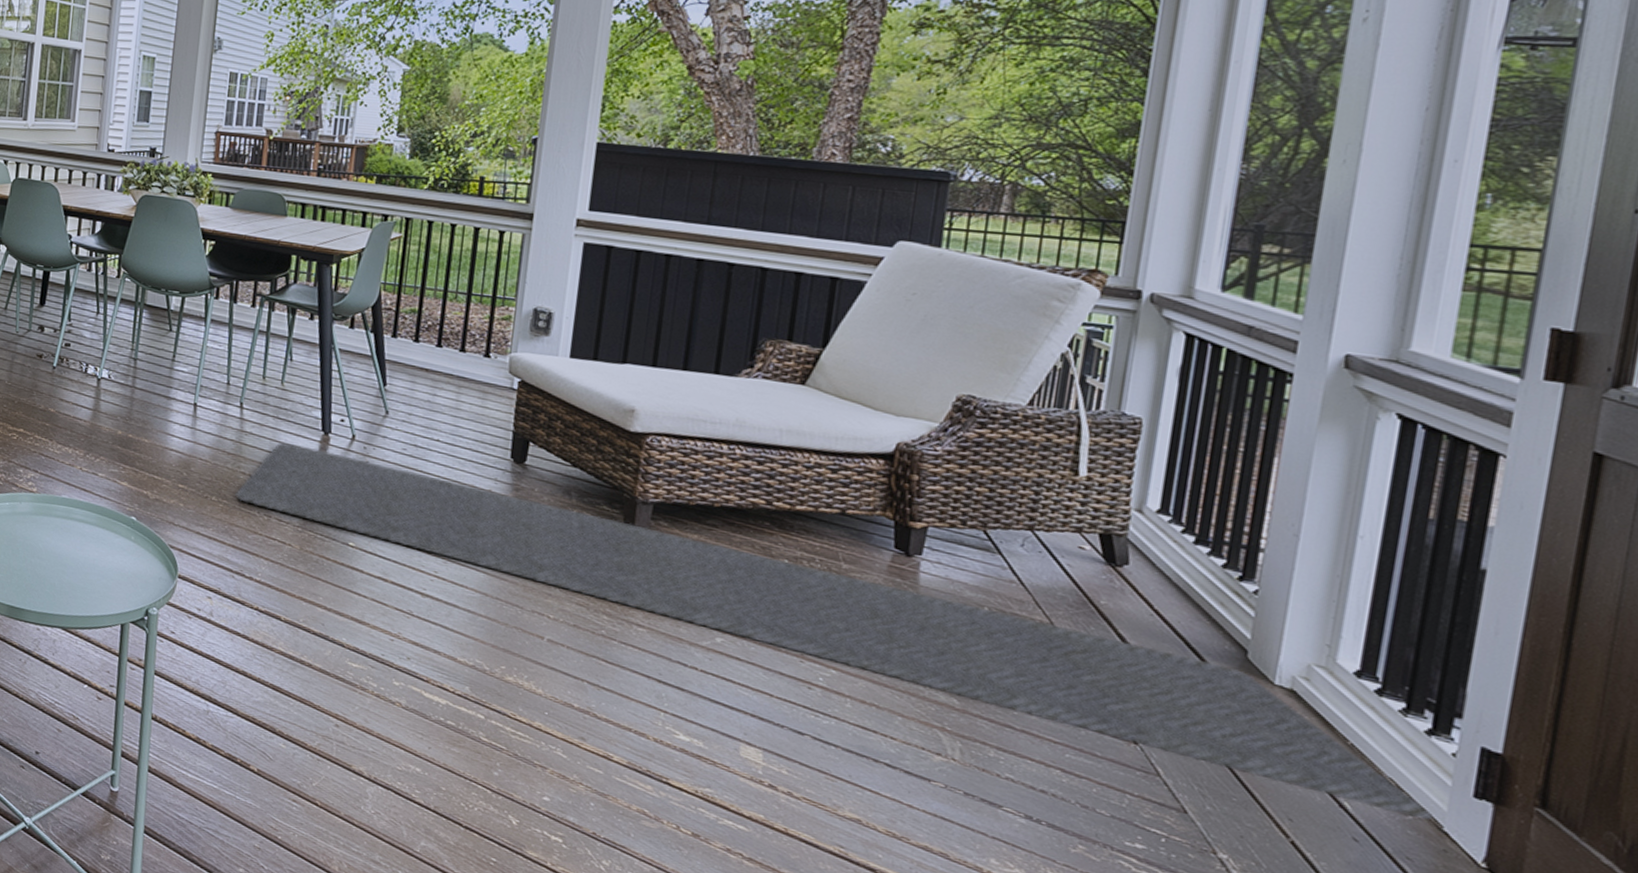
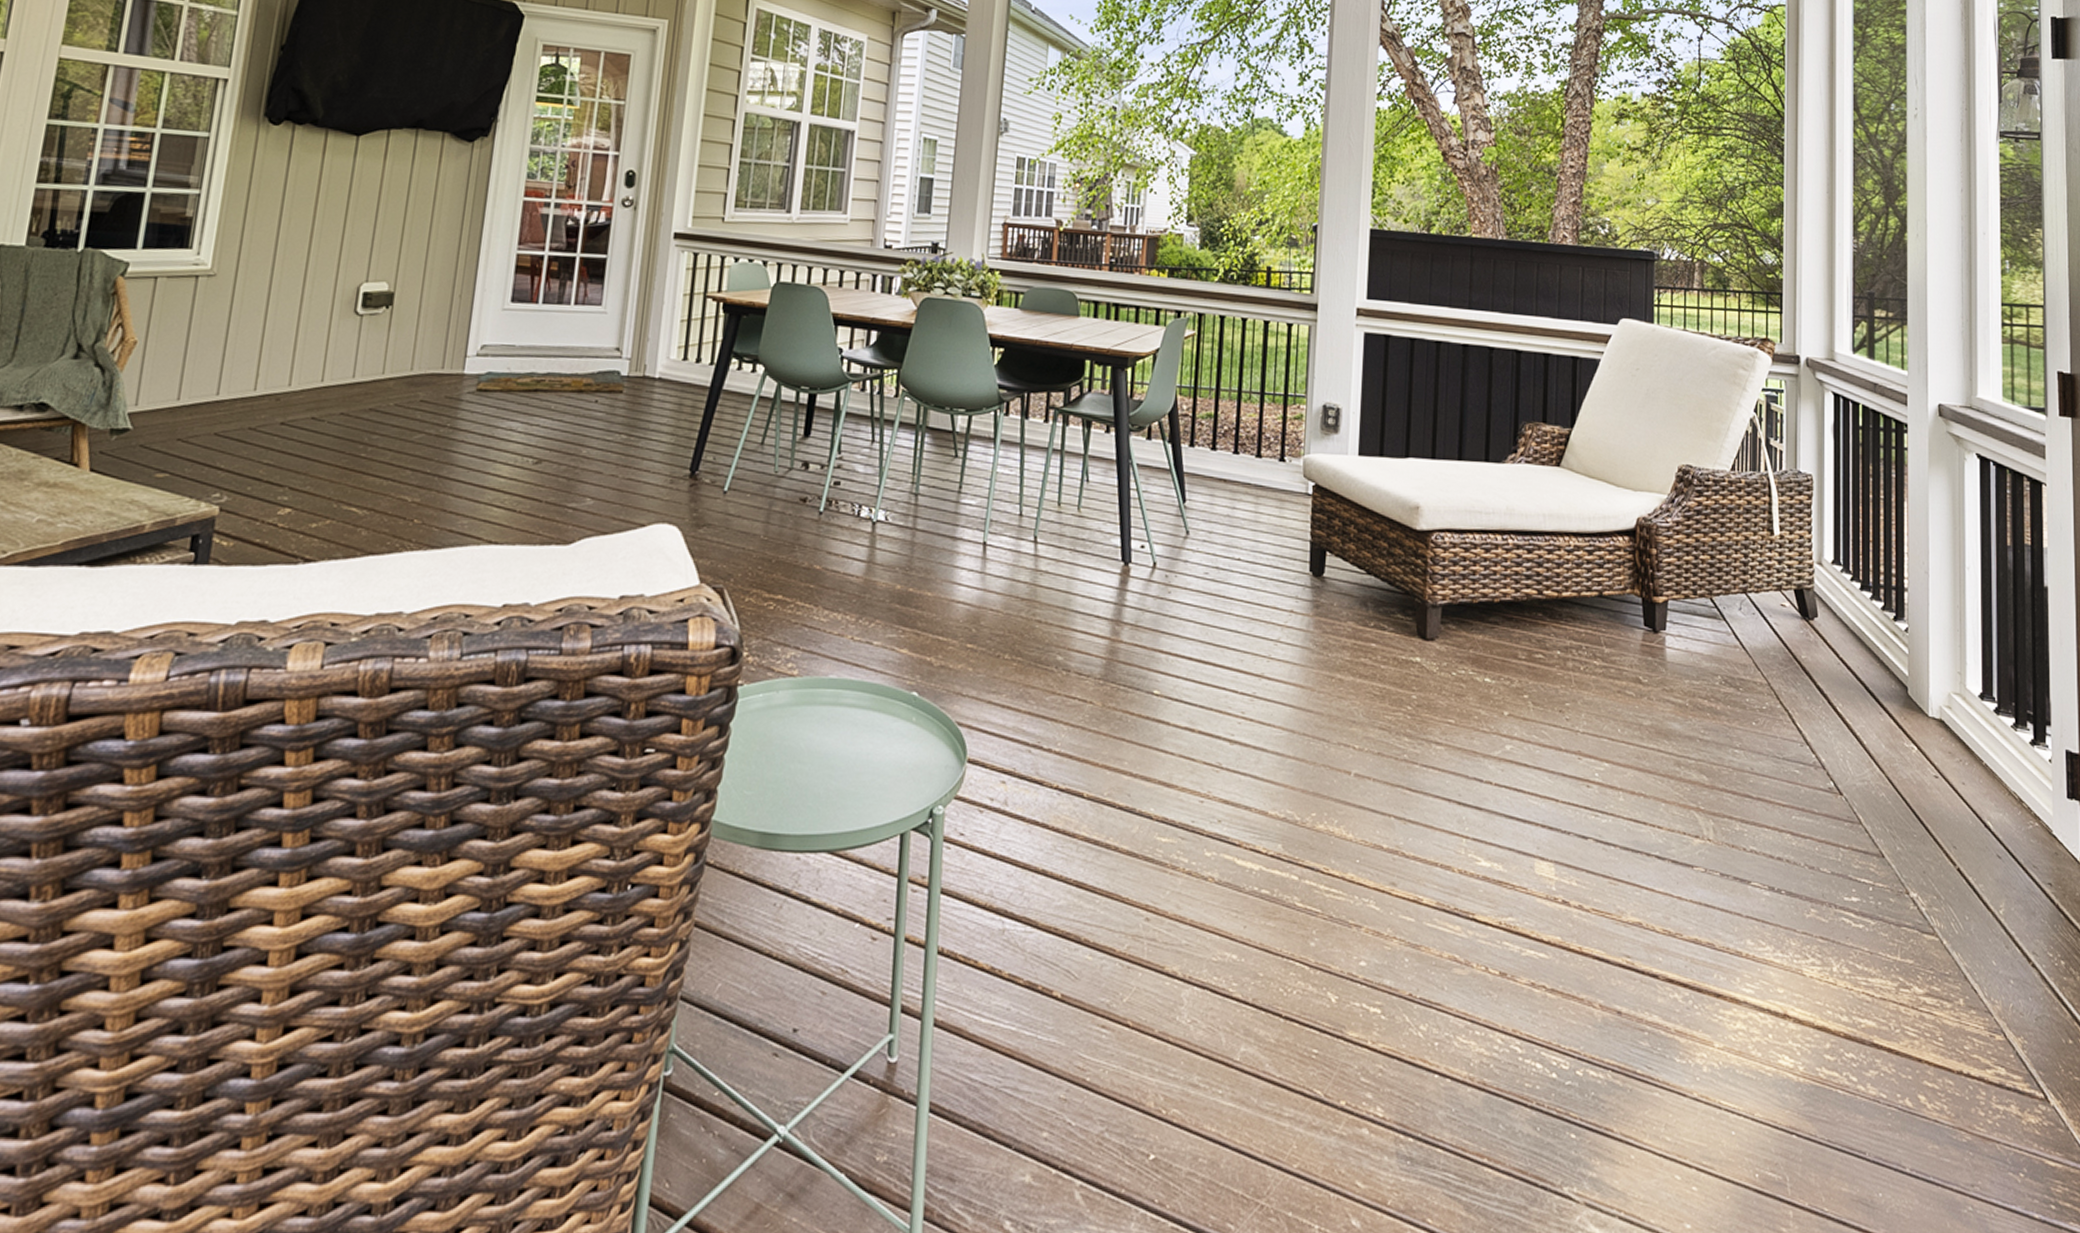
rug: present [235,442,1434,821] -> none [1030,578,2046,827]

